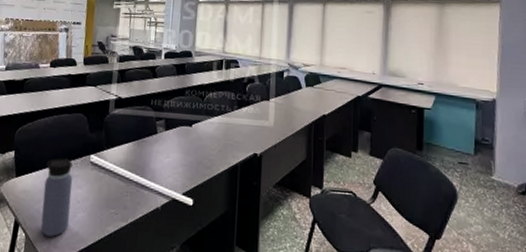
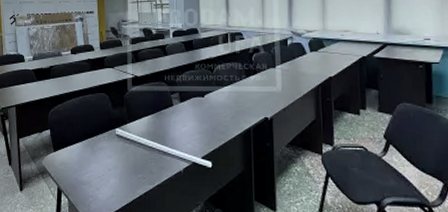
water bottle: present [40,157,73,237] -> none [78,133,104,200]

